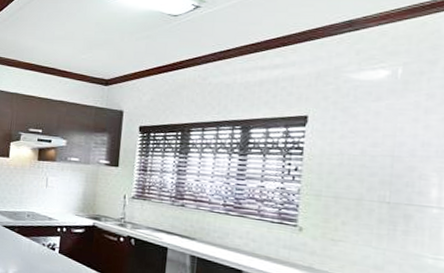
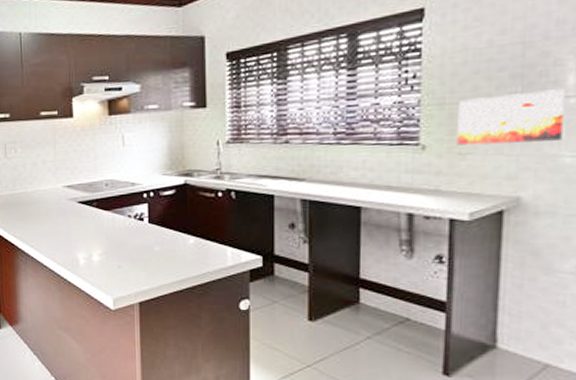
wall art: none [330,195,429,243] -> present [457,89,565,145]

